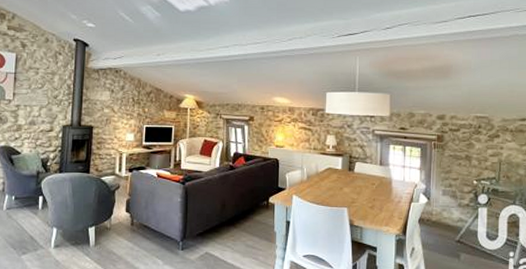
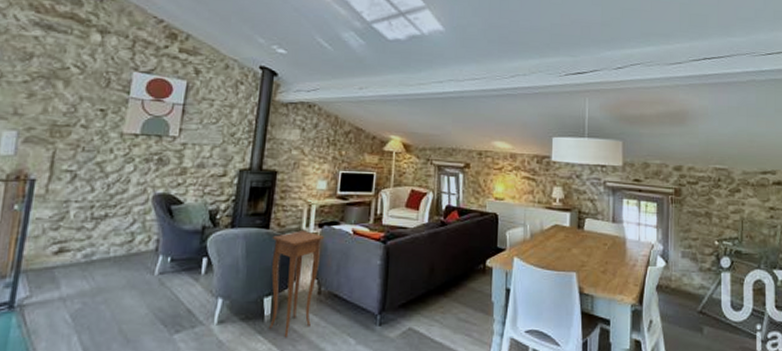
side table: none [92,174,134,259] -> present [269,230,324,338]

